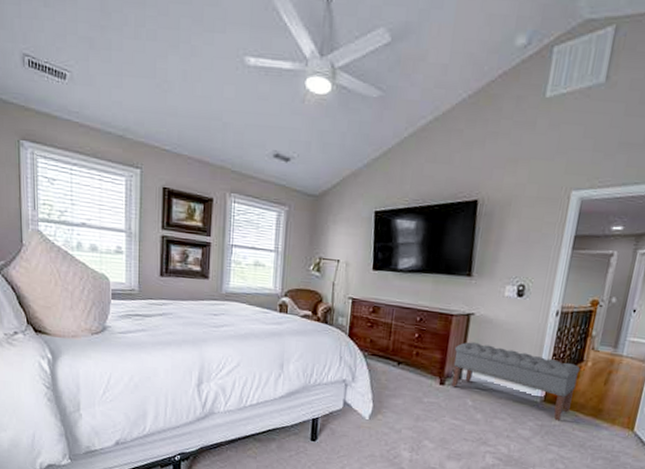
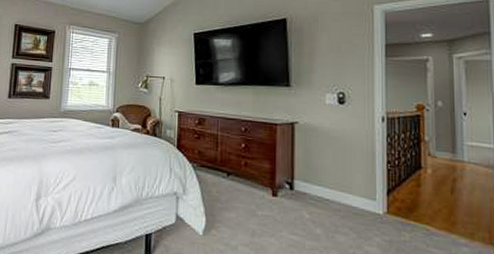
bench: present [451,342,581,421] -> none [283,150,421,236]

